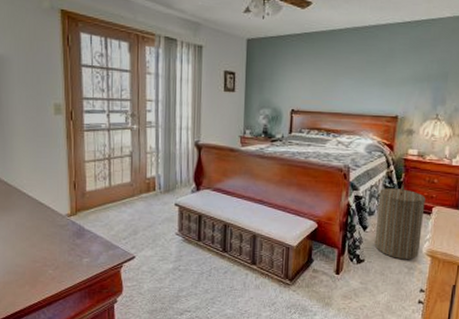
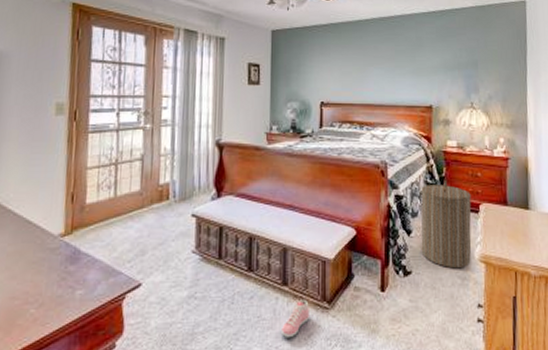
sneaker: none [250,276,274,305] -> present [282,299,309,338]

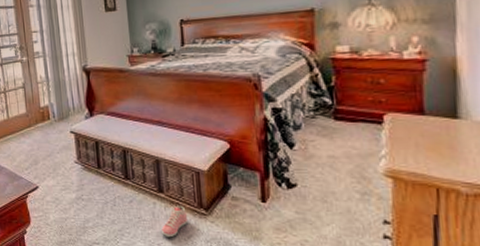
laundry hamper: present [421,180,472,269] -> none [303,90,374,183]

